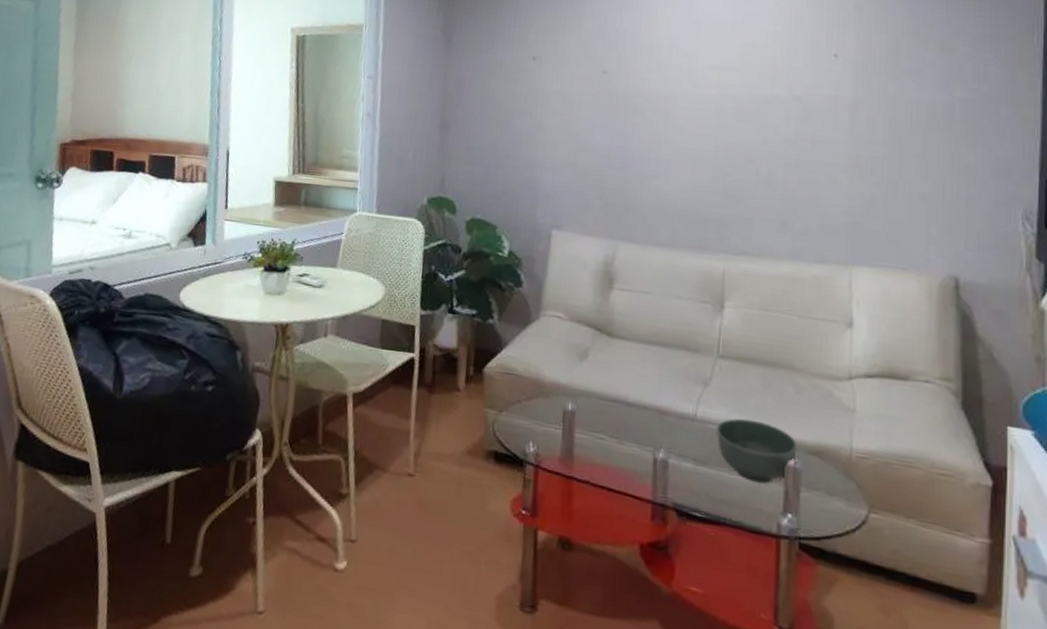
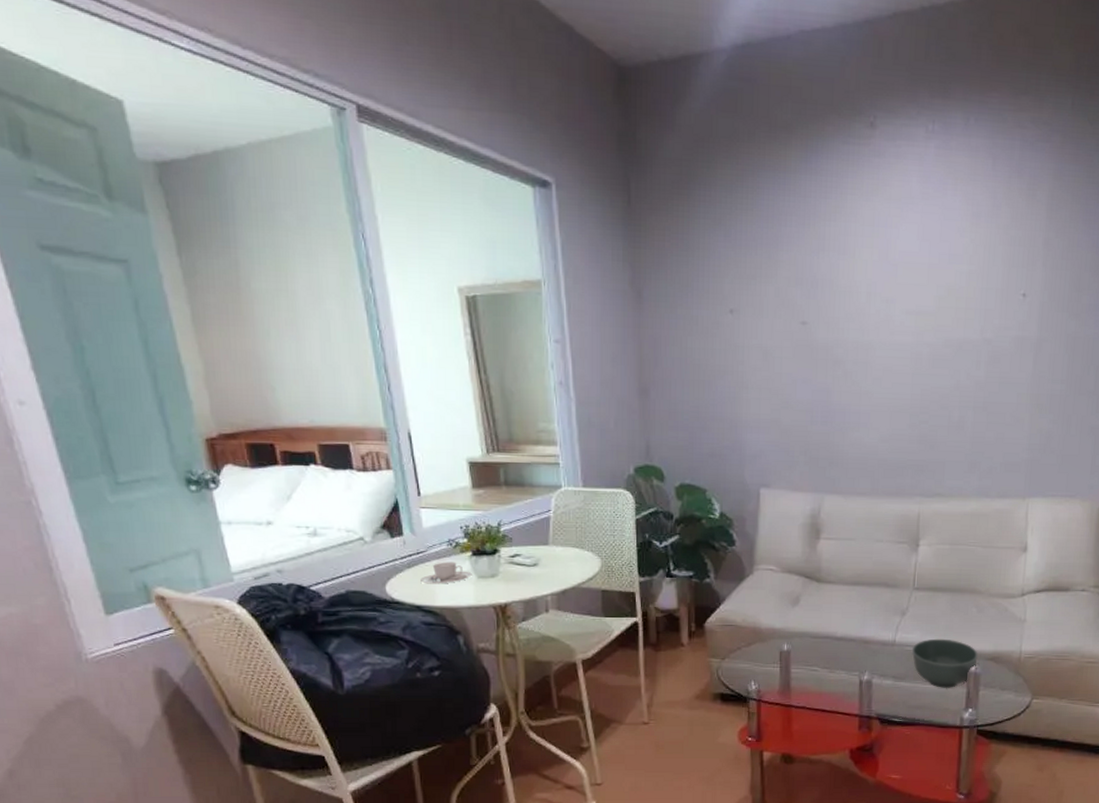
teacup: none [212,274,261,296] -> present [420,561,472,584]

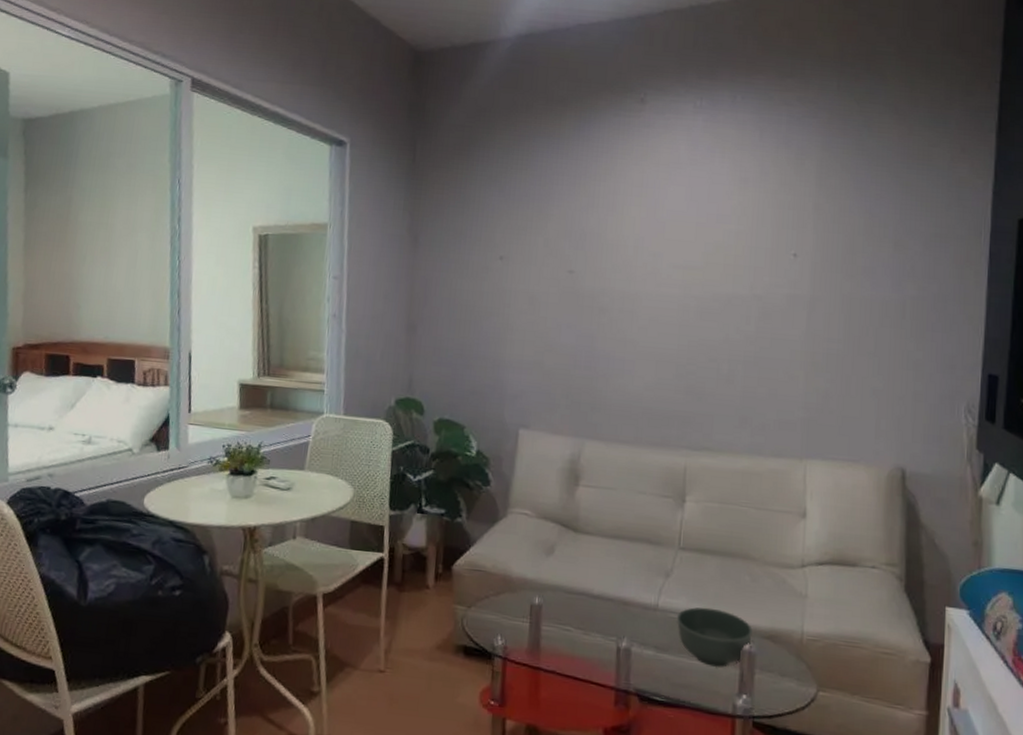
teacup: present [420,561,472,584] -> none [177,478,227,501]

